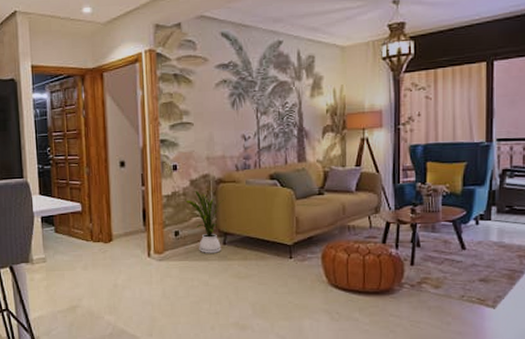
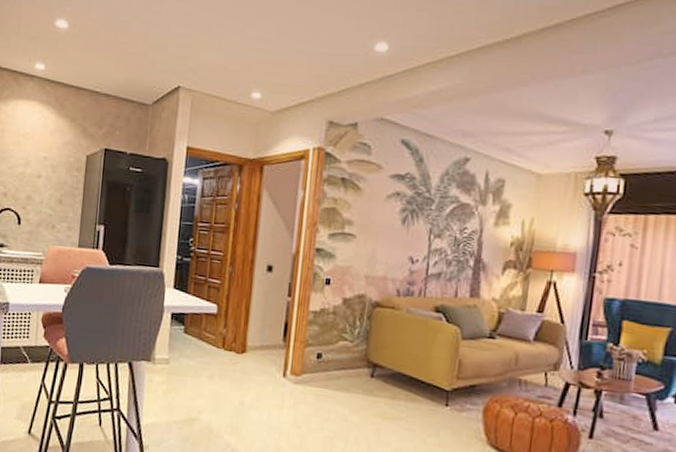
house plant: present [185,190,224,253] -> none [334,310,378,386]

